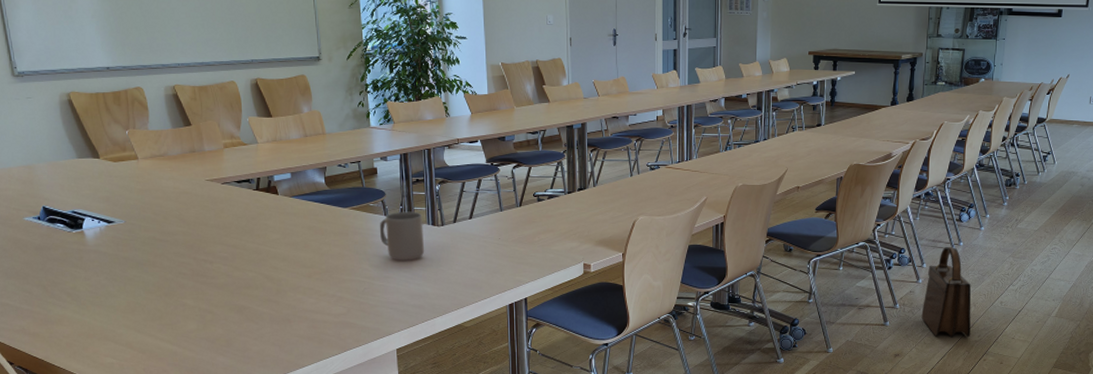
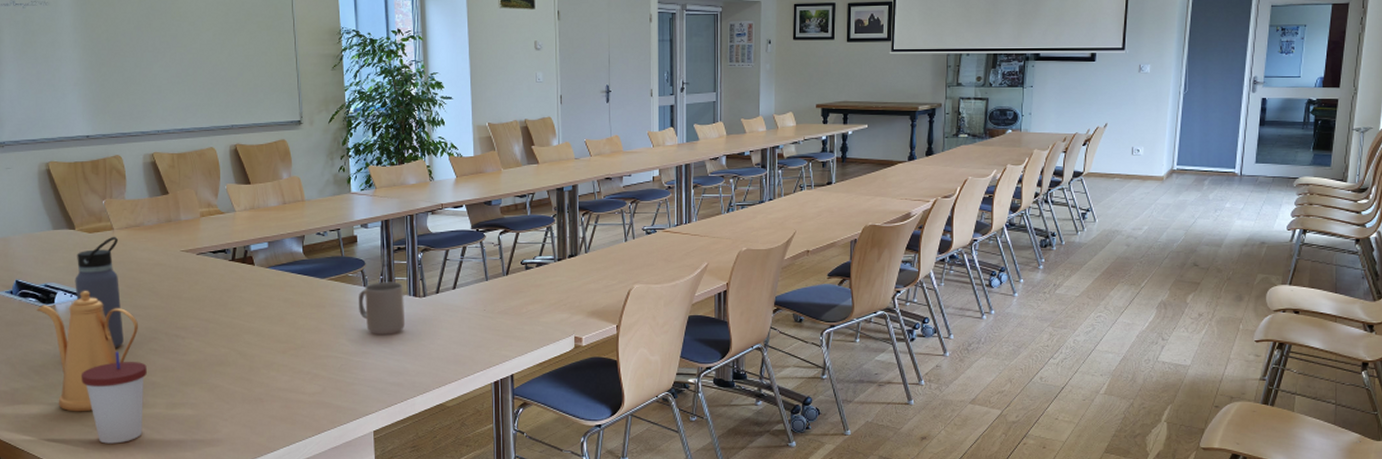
coffee pot: none [65,218,167,331] -> present [36,291,138,412]
water bottle: none [102,165,153,272] -> present [75,236,124,348]
cup: none [113,274,177,361] -> present [82,351,147,444]
handbag: present [921,246,971,338] -> none [950,315,1007,418]

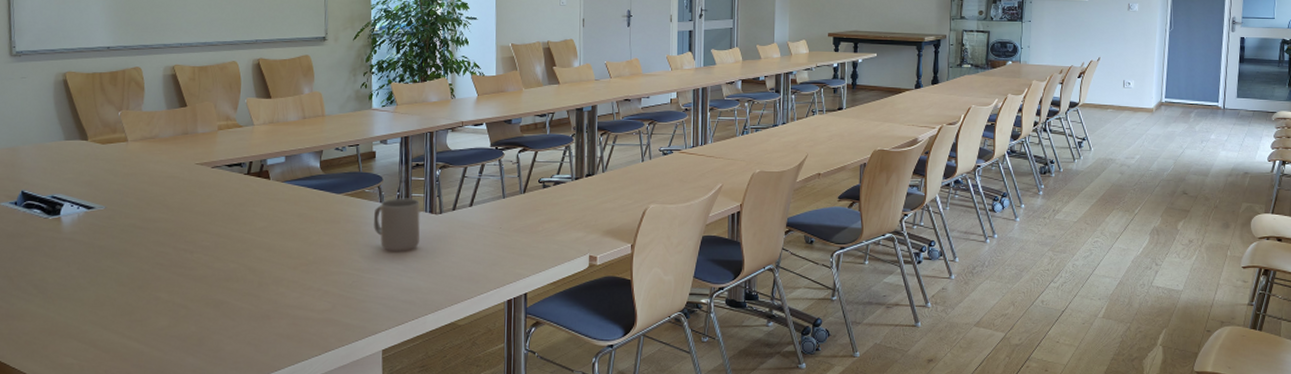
coffee pot: present [36,291,138,412] -> none [41,203,146,328]
water bottle: present [75,236,124,348] -> none [83,147,132,262]
cup: present [82,351,147,444] -> none [82,265,152,362]

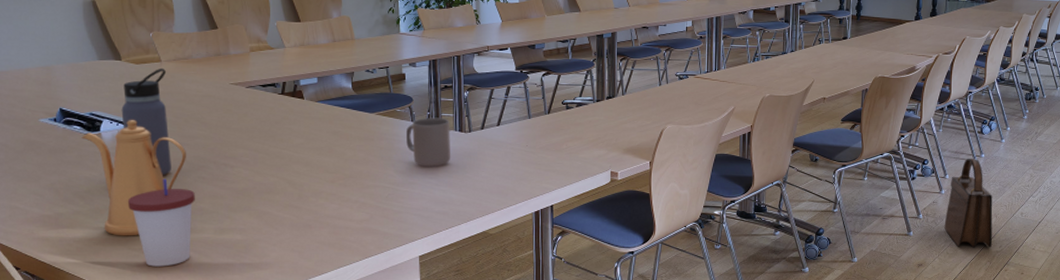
coffee pot: none [41,203,146,328] -> present [81,120,186,236]
cup: none [82,265,152,362] -> present [128,178,195,267]
water bottle: none [83,147,132,262] -> present [121,68,171,176]
handbag: none [956,238,1010,341] -> present [944,158,993,248]

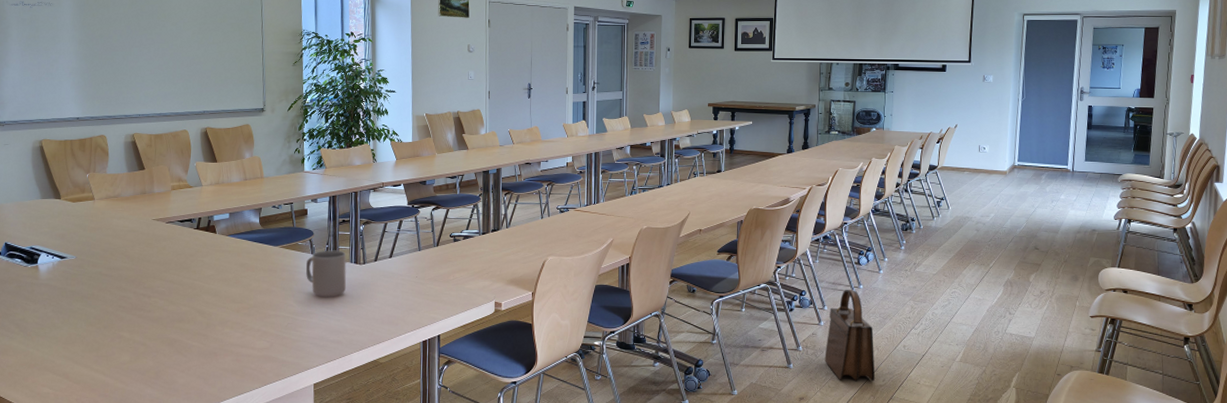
coffee pot: present [81,120,186,236] -> none [21,253,110,362]
water bottle: present [121,68,171,176] -> none [57,205,99,305]
cup: present [128,178,195,267] -> none [56,307,115,392]

